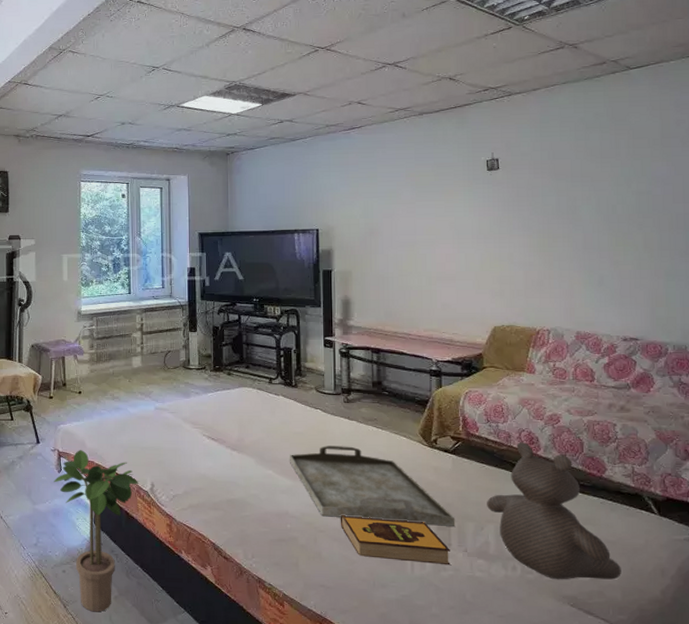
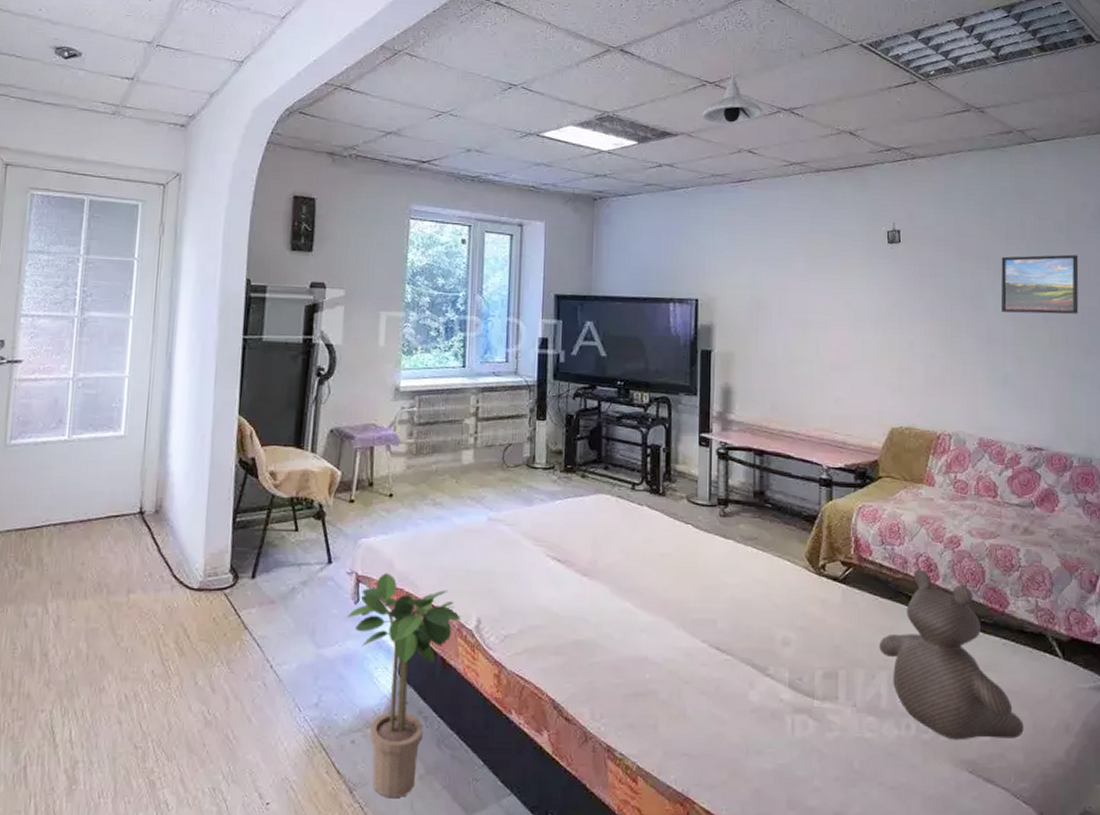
serving tray: present [289,446,456,526] -> none [651,571,844,674]
pendant light: none [316,13,369,82] -> present [702,44,762,124]
hardback book: present [340,515,451,566] -> none [709,661,837,725]
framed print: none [596,167,673,223] -> present [1000,254,1079,314]

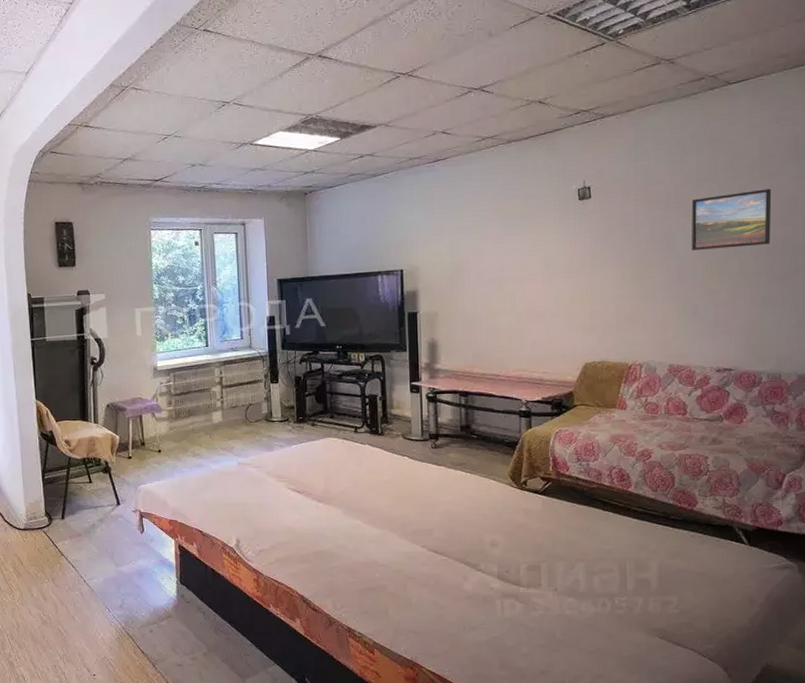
potted plant: present [347,573,462,799] -> none [136,509,224,669]
pendant light: present [702,44,762,124] -> none [397,34,454,111]
teddy bear: present [879,569,1024,741] -> none [577,479,710,614]

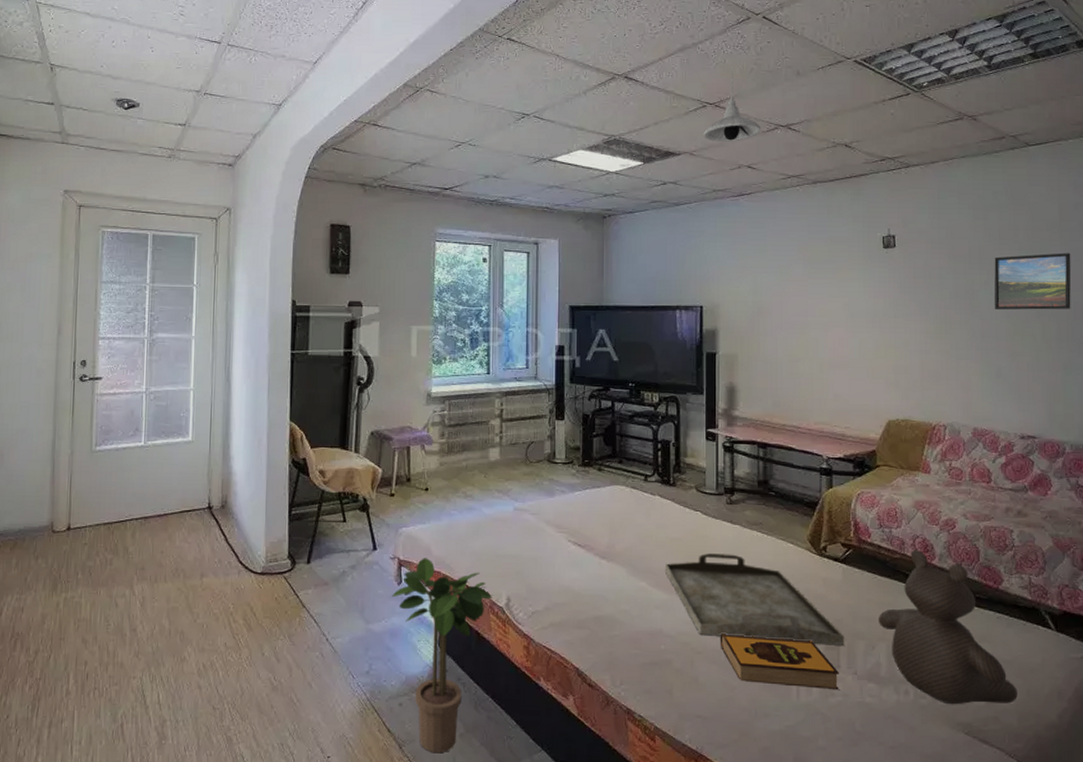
potted plant: none [136,509,224,669] -> present [392,558,493,754]
serving tray: none [376,492,546,567] -> present [664,553,845,645]
pendant light: none [397,34,454,111] -> present [703,66,760,142]
hardback book: none [429,561,541,605] -> present [720,634,839,690]
teddy bear: none [577,479,710,614] -> present [878,550,1018,705]

